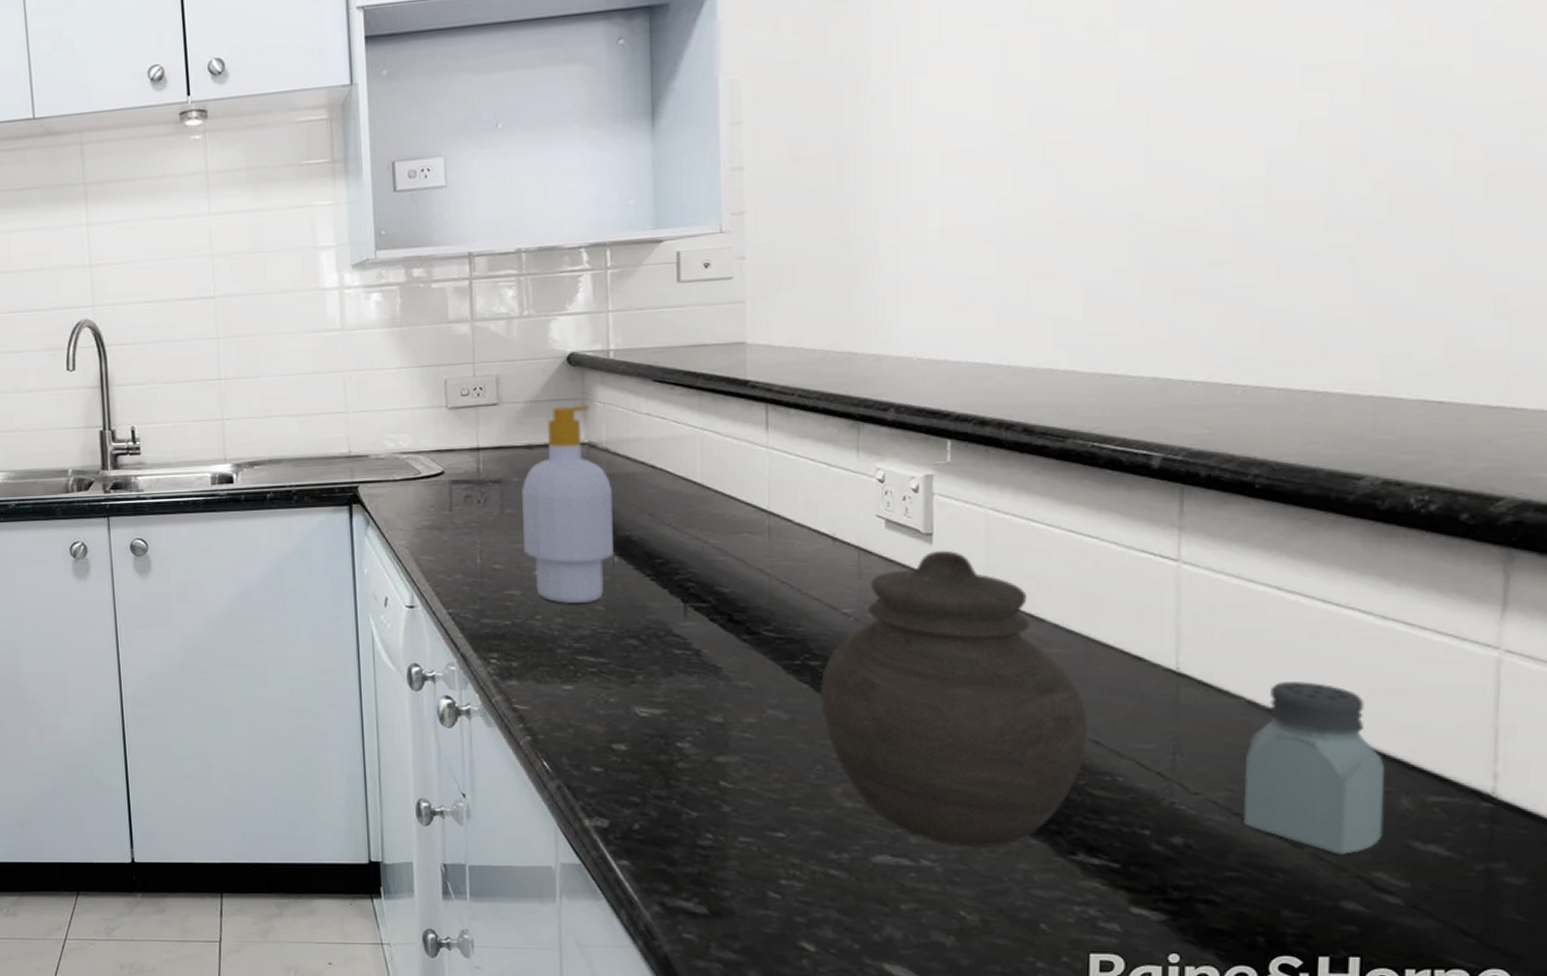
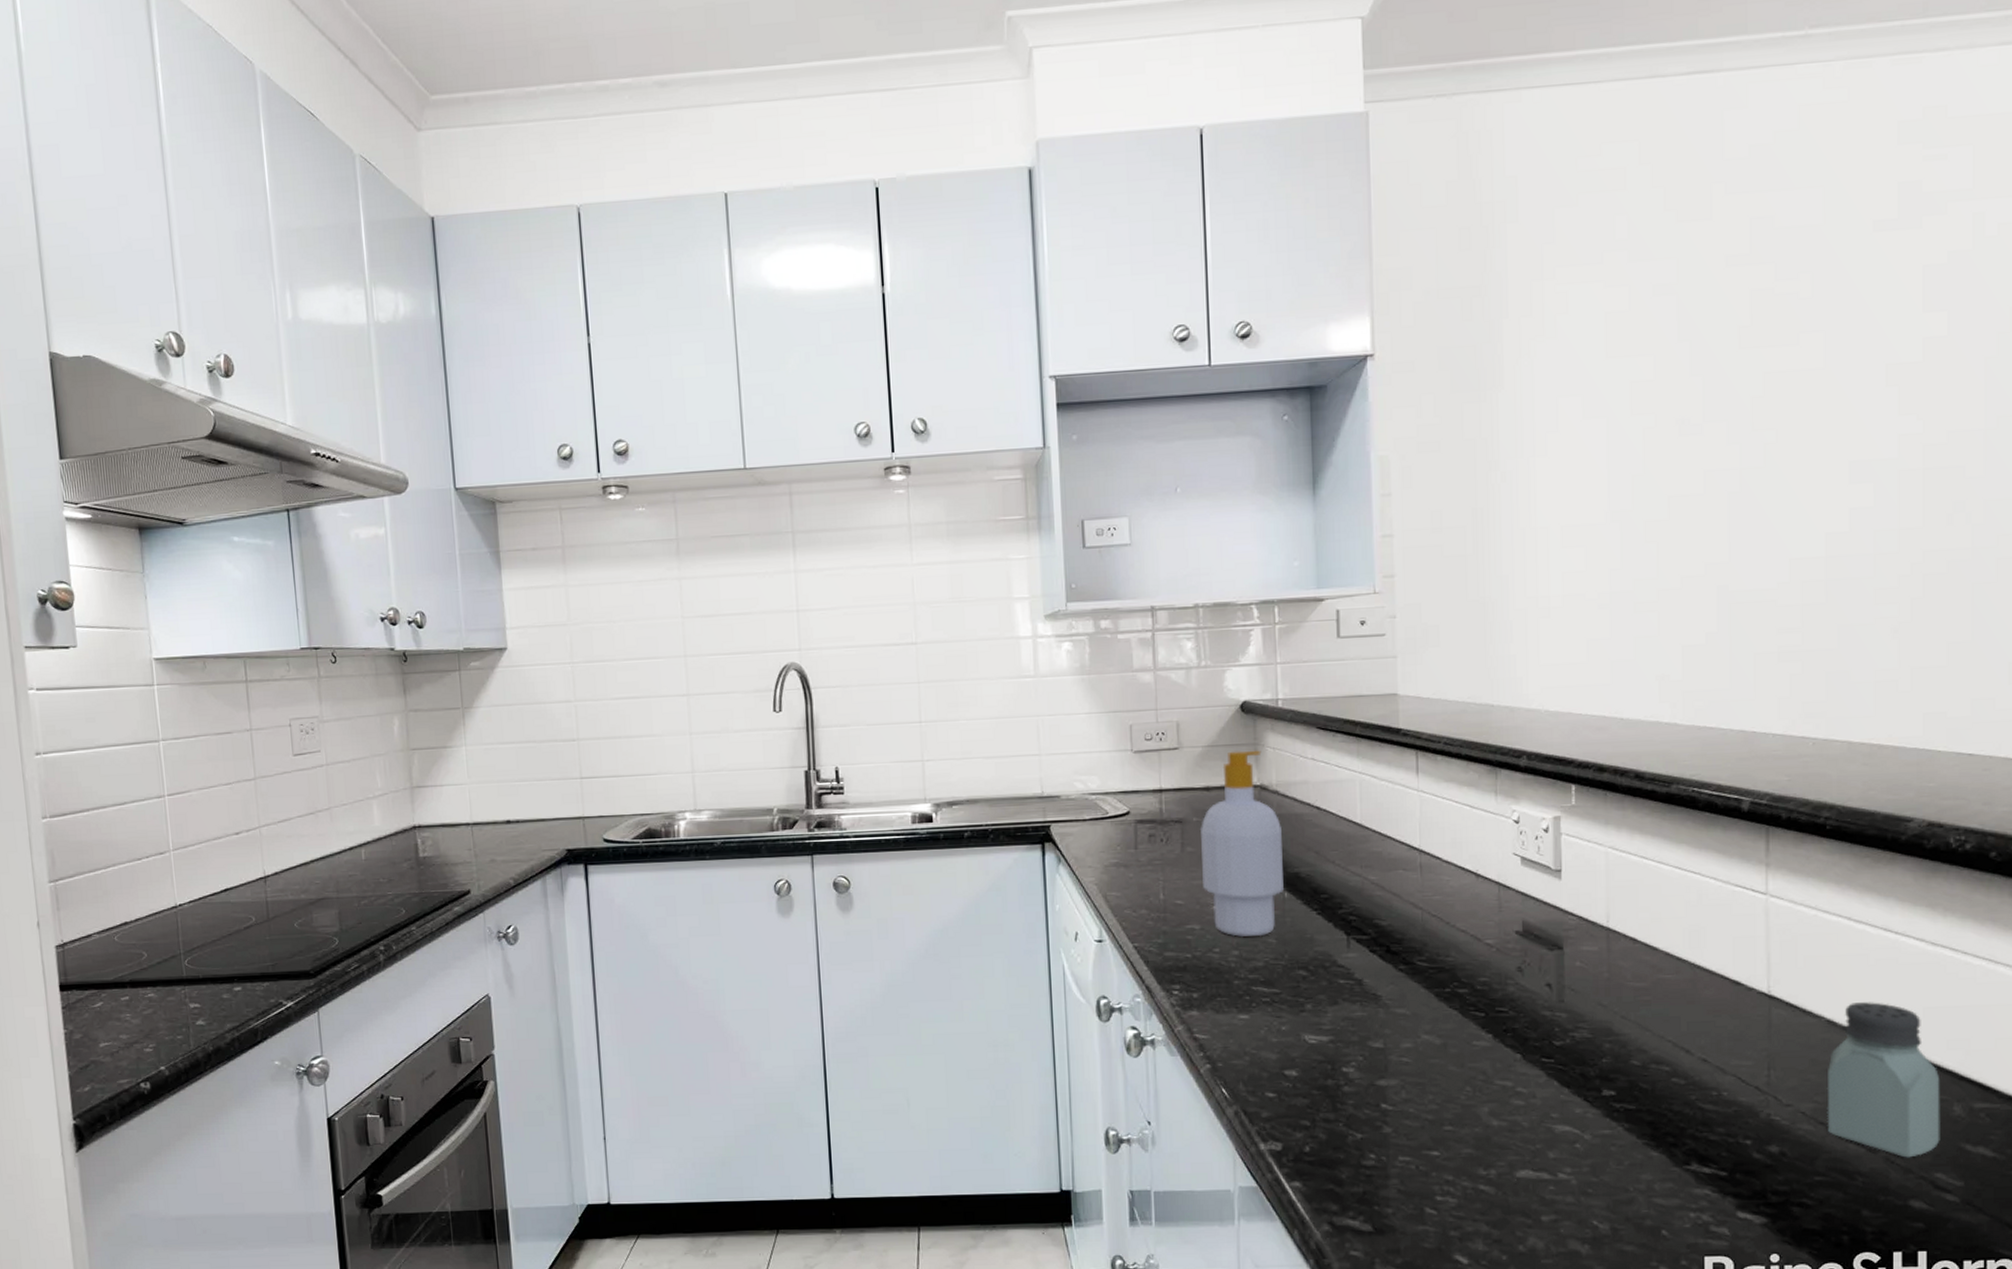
jar: present [819,550,1089,846] -> none [1467,885,1697,1159]

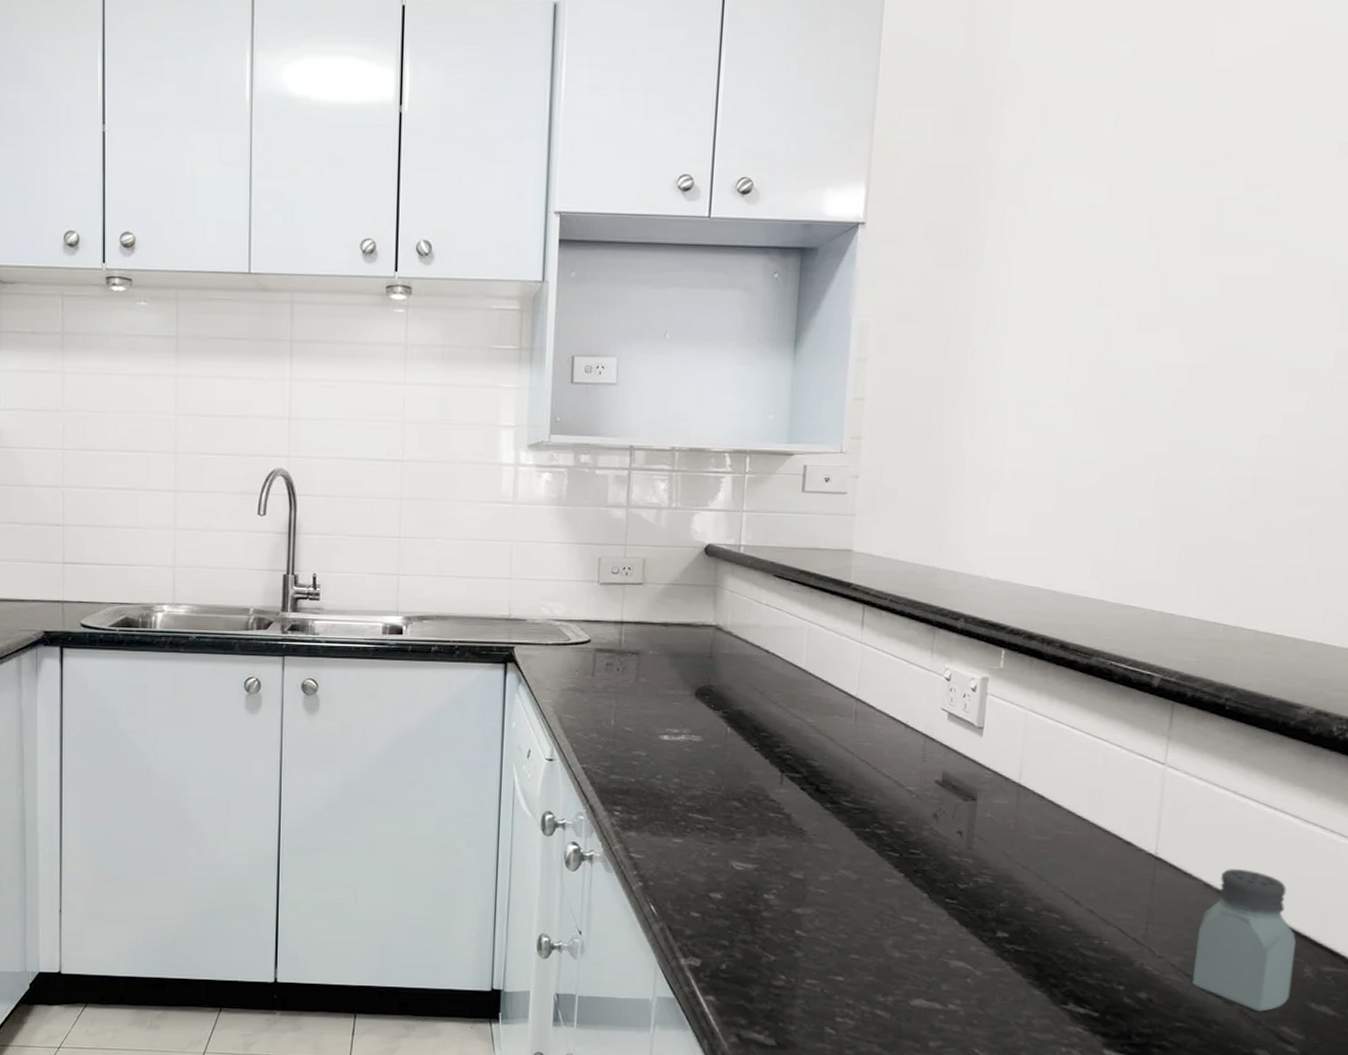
soap bottle: present [1199,750,1284,937] -> none [652,591,731,768]

